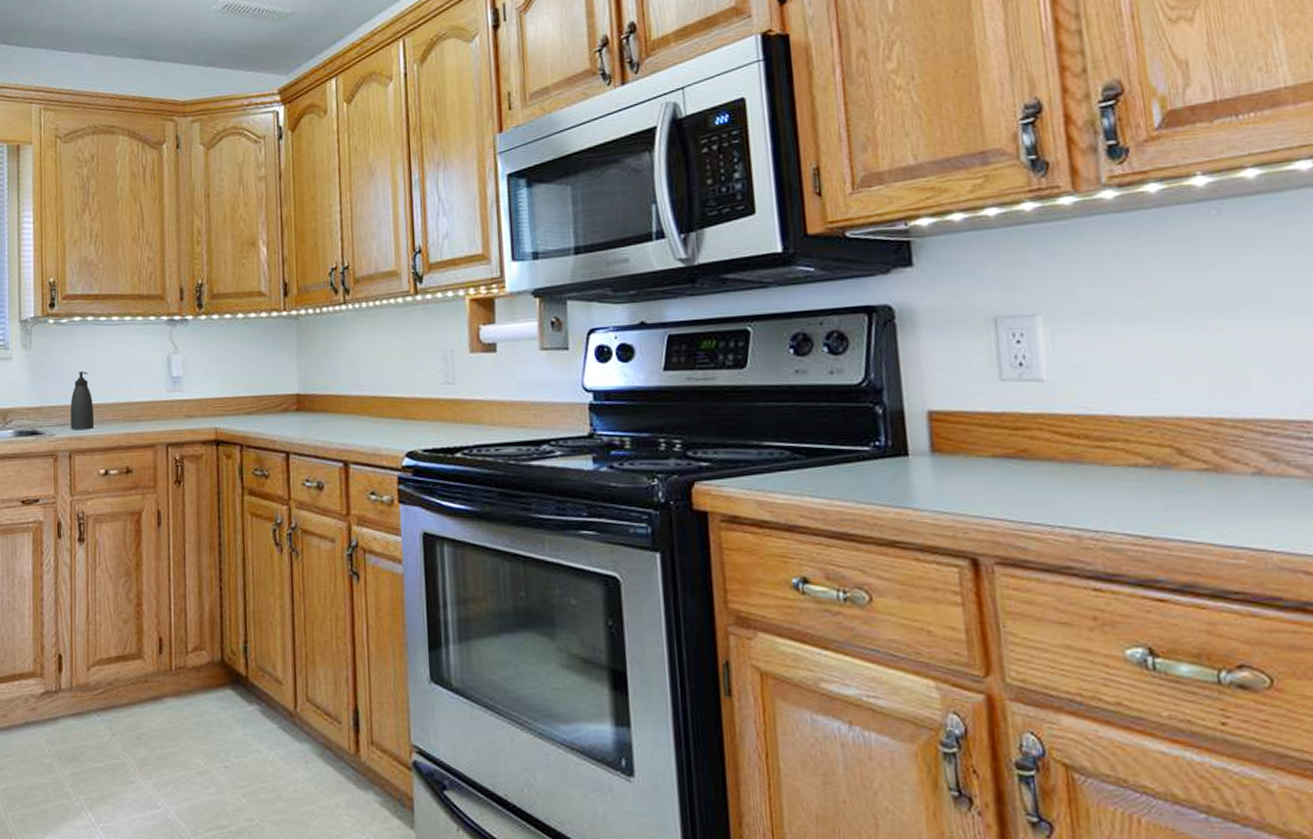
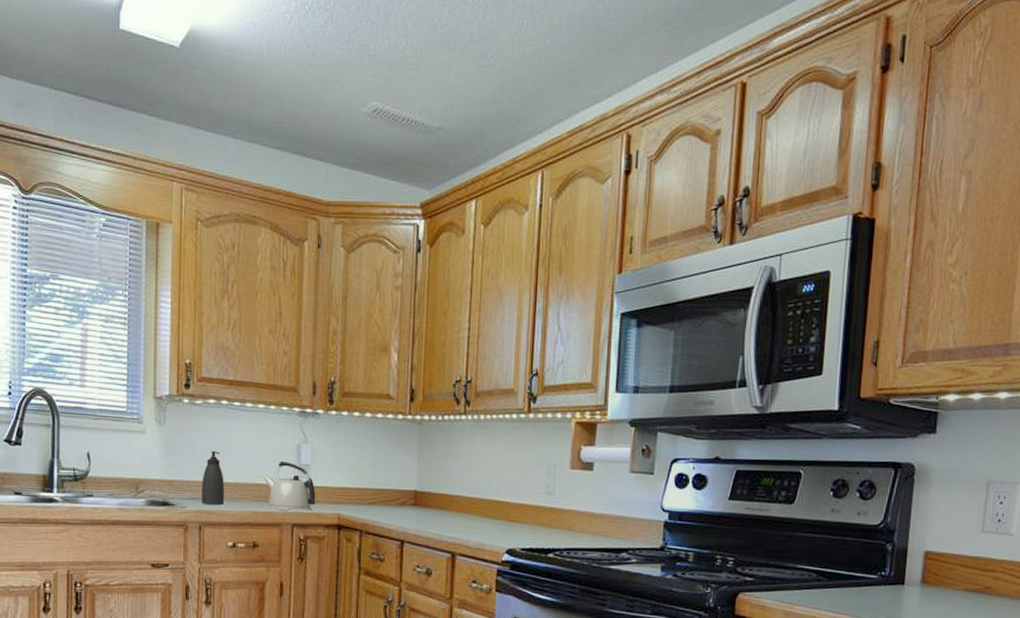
kettle: none [133,375,190,429] -> present [263,460,316,510]

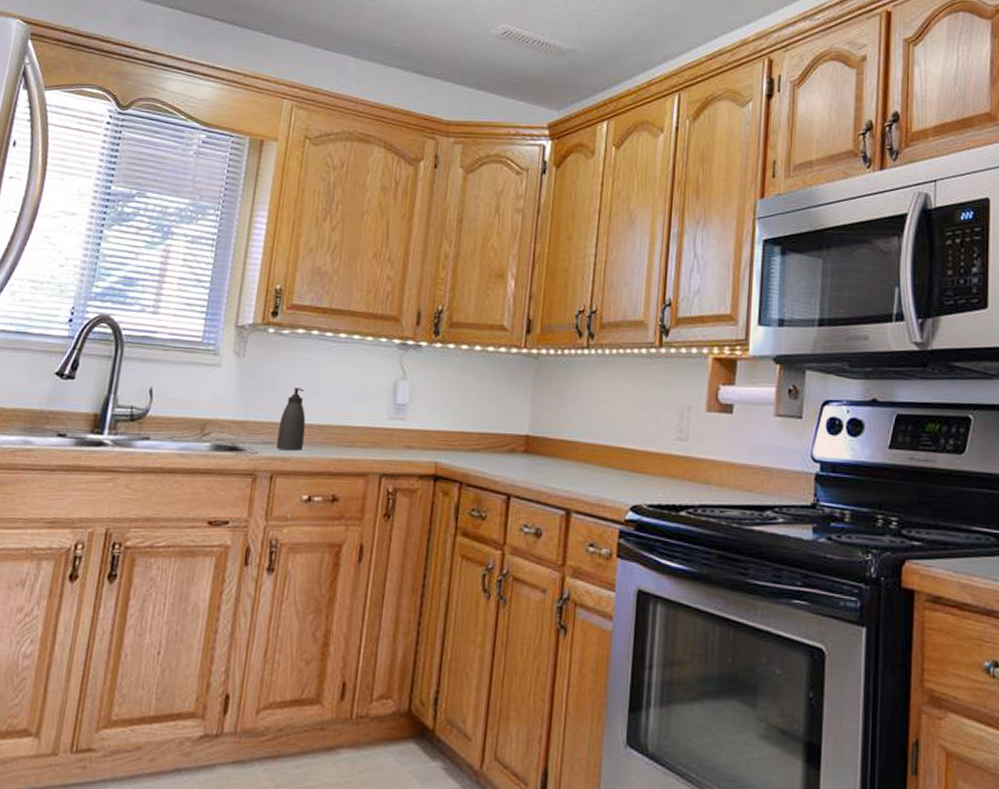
kettle: present [263,460,316,510] -> none [351,399,411,457]

